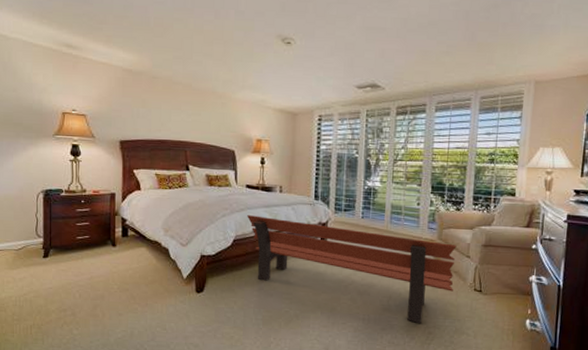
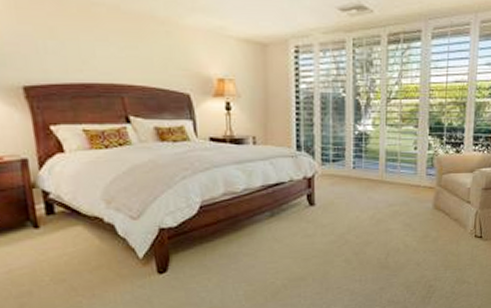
bench: present [247,215,457,324] -> none [214,174,457,279]

